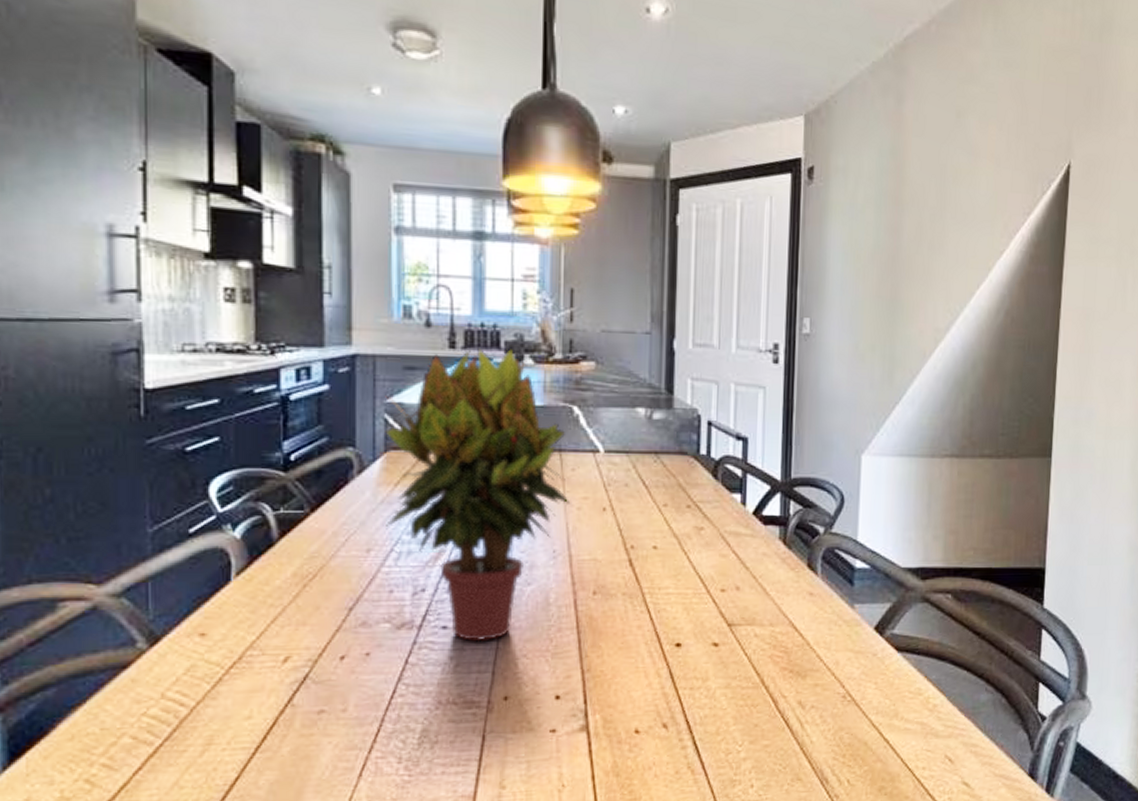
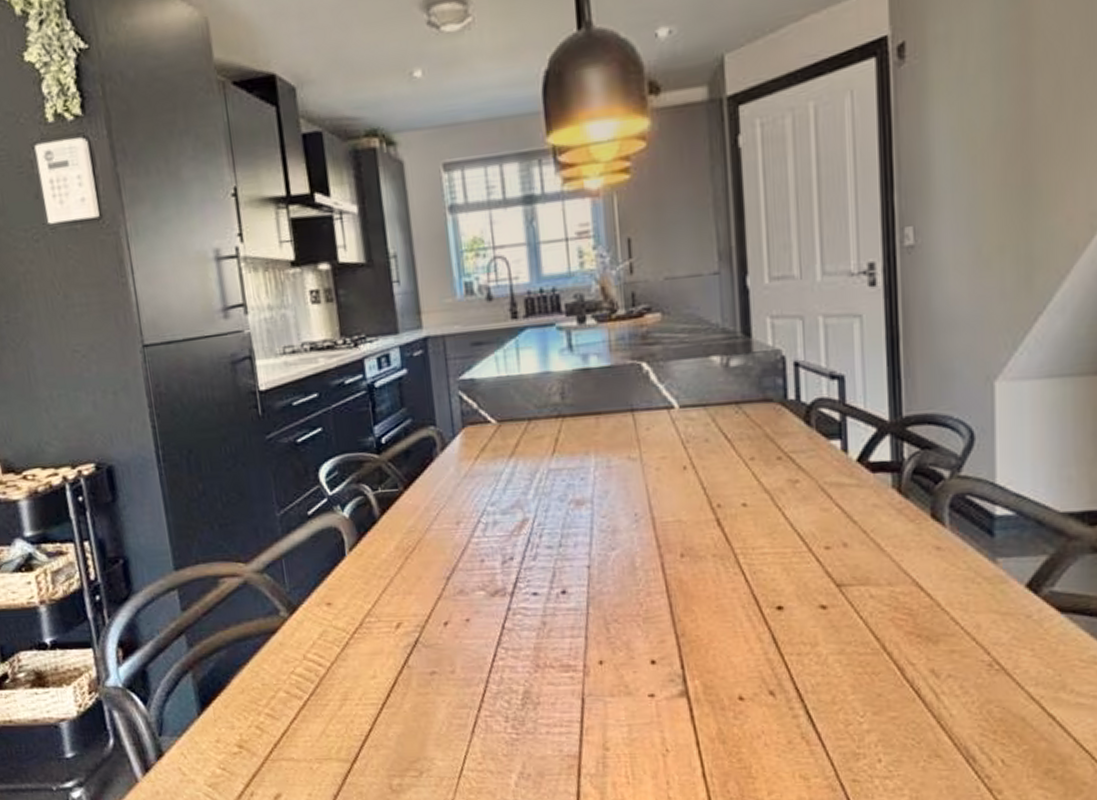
potted plant: present [385,347,571,642] -> none [457,310,649,607]

